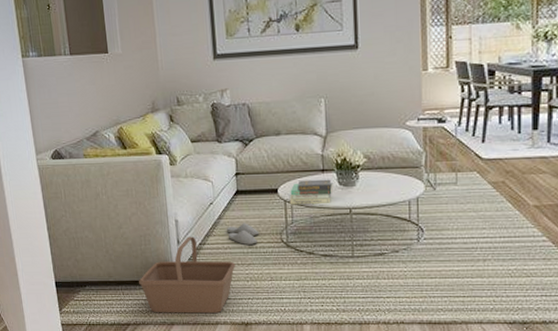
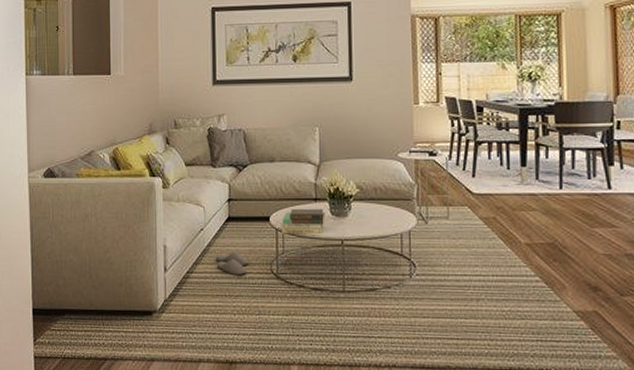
basket: present [139,236,236,314] -> none [121,264,223,350]

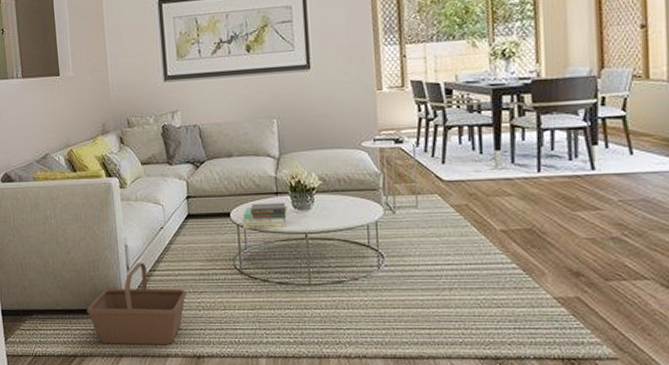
basket: none [121,264,223,350] -> present [87,262,188,345]
slippers: present [216,251,249,276] -> none [178,248,212,273]

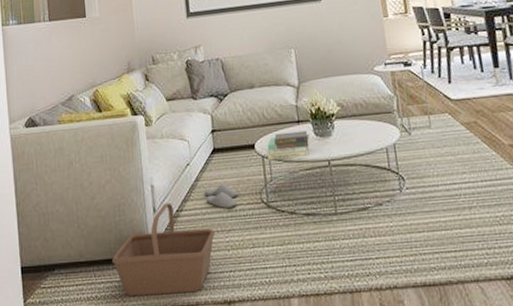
slippers: none [178,248,212,273] -> present [204,184,239,209]

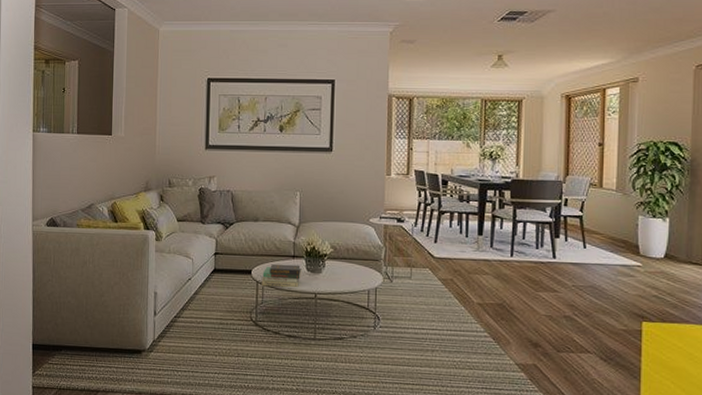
basket: present [112,202,216,297] -> none [113,309,207,386]
slippers: present [204,184,239,209] -> none [201,300,231,322]

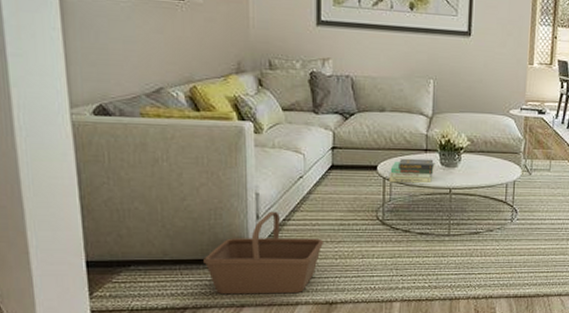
basket: none [113,309,207,386] -> present [204,211,324,295]

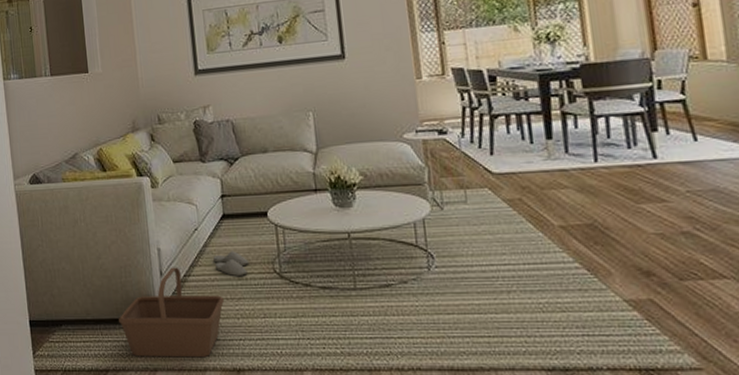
slippers: none [317,199,354,223] -> present [213,251,249,277]
books: present [388,158,435,183] -> none [280,200,328,230]

